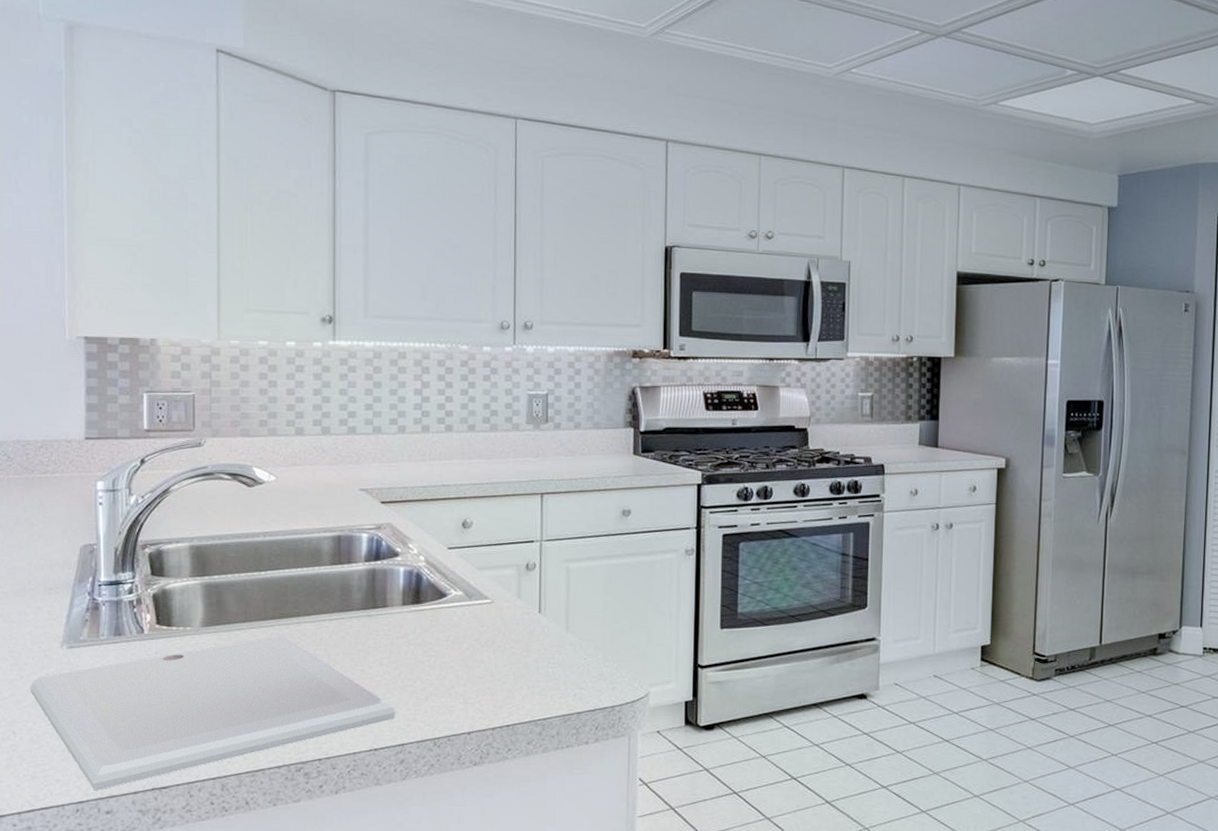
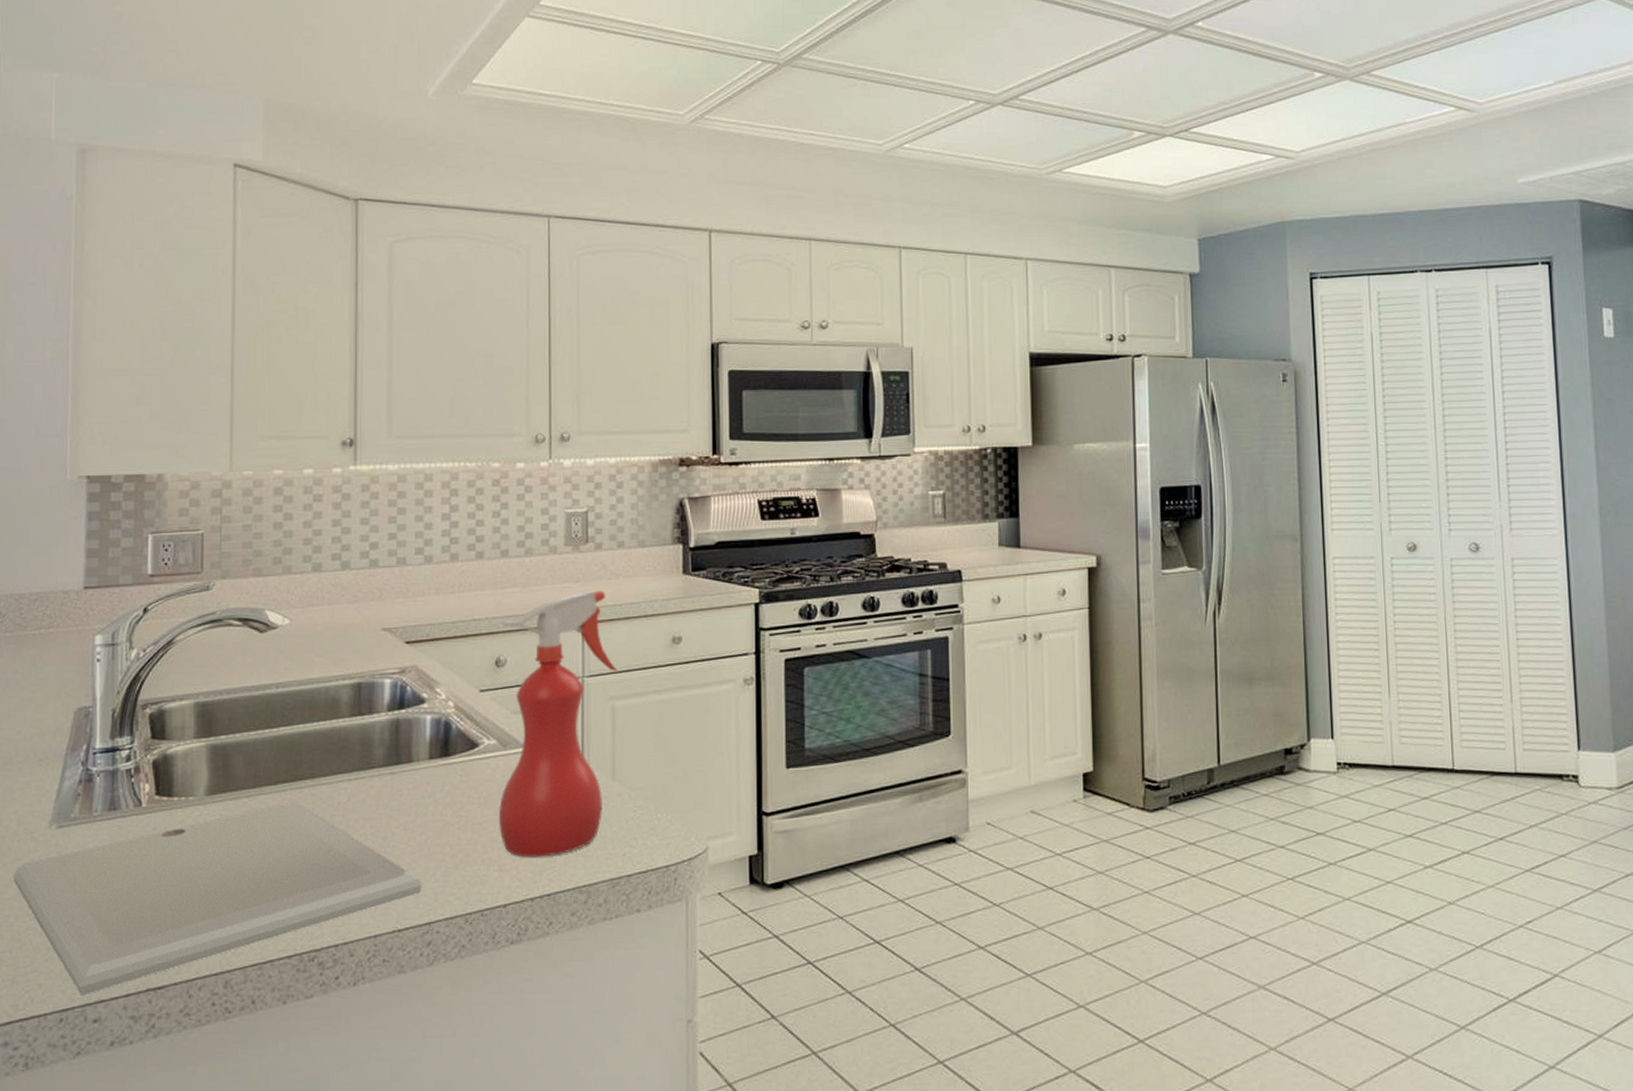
spray bottle: none [465,465,573,694] -> present [499,591,618,857]

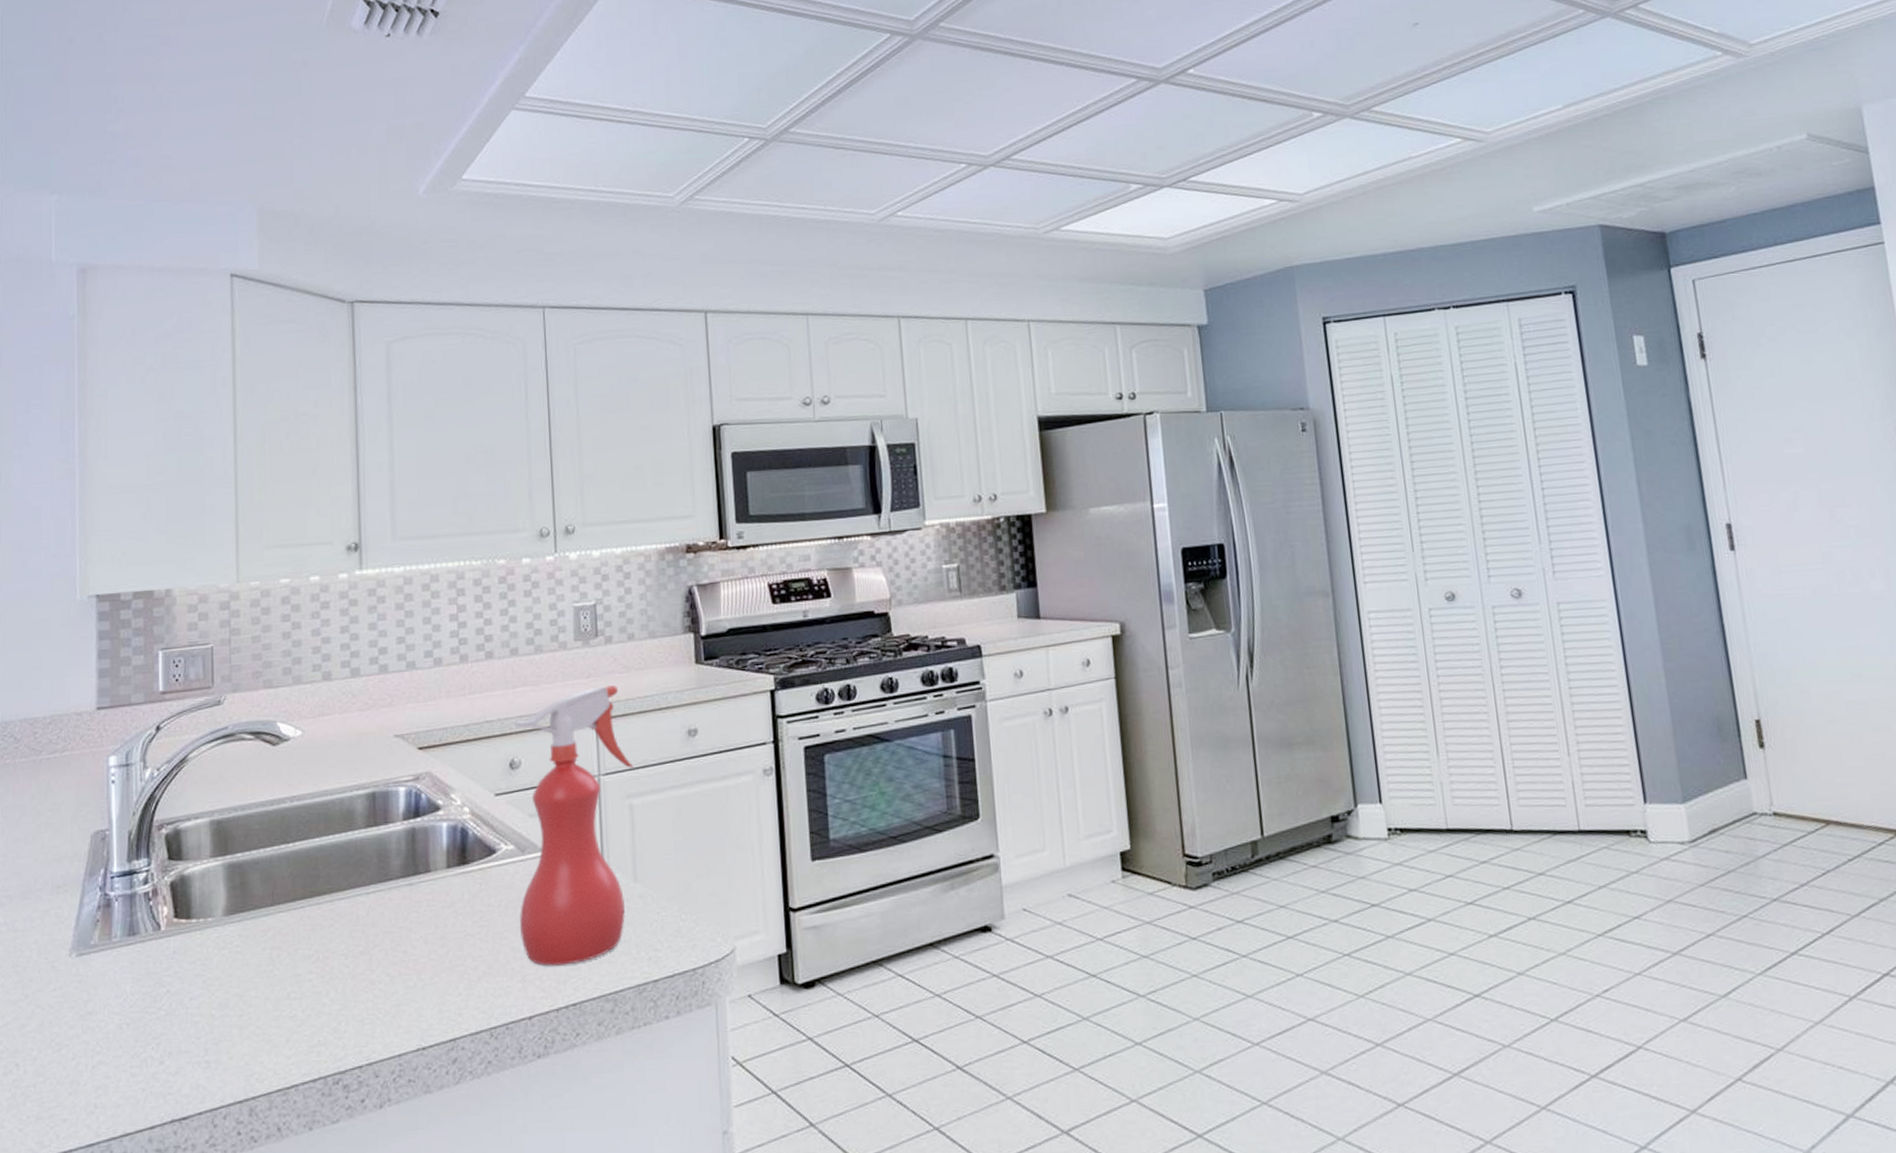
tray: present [13,801,422,996] -> none [35,918,445,1130]

